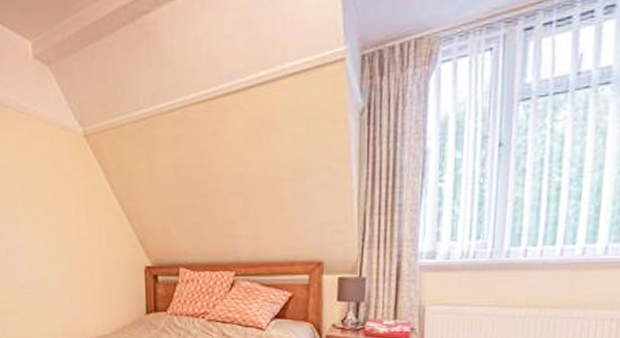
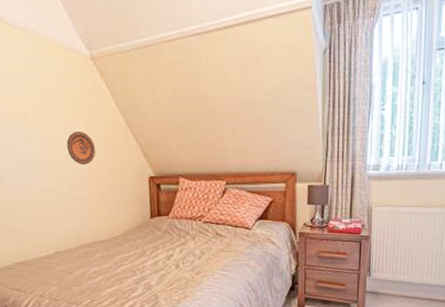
decorative plate: none [57,217,88,254] -> present [67,131,96,165]

